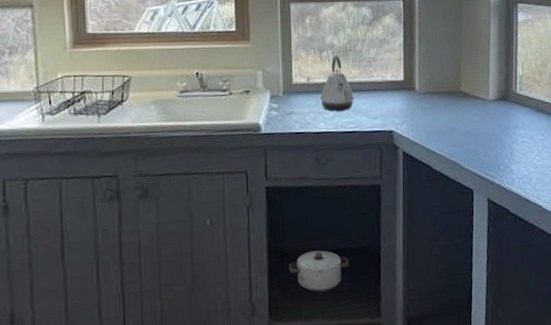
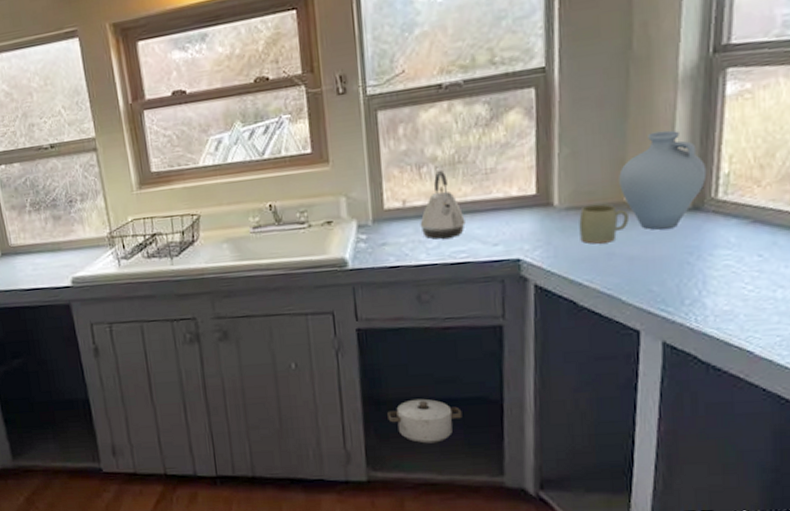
mug: none [432,91,464,121] -> present [579,204,629,244]
jug: none [457,41,510,113] -> present [619,130,707,230]

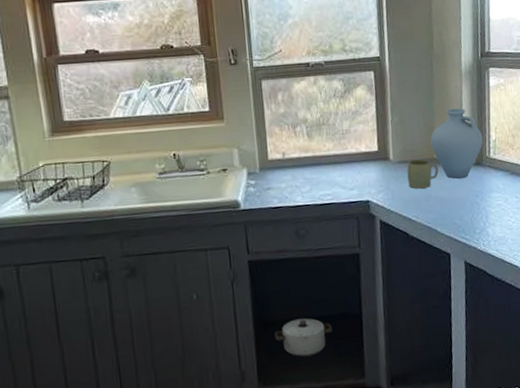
kettle: present [420,169,466,239] -> none [296,129,330,185]

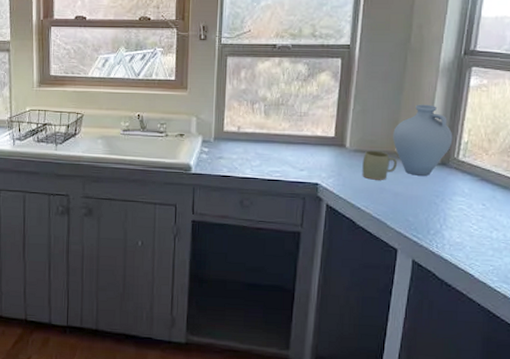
cooking pot: present [274,318,333,358] -> none [207,281,263,318]

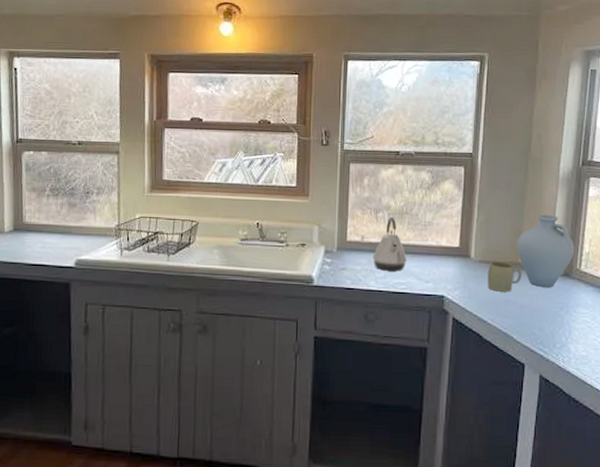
kettle: none [249,108,282,160] -> present [373,216,407,271]

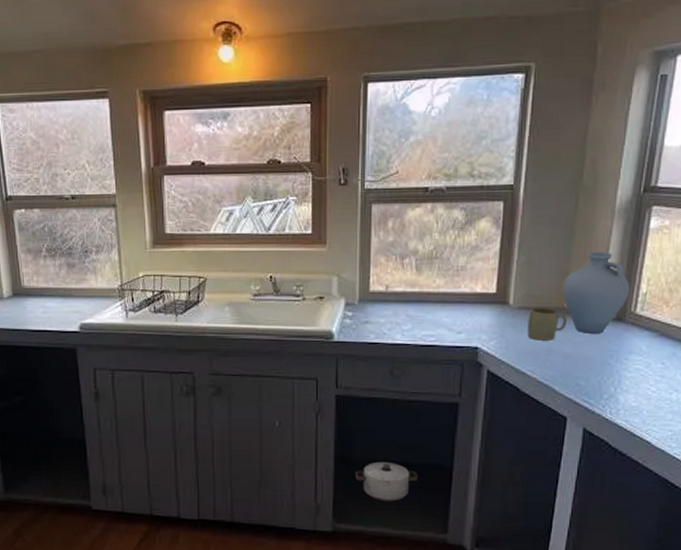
cooking pot: none [331,402,390,443] -> present [355,461,418,502]
kettle: present [373,216,407,271] -> none [398,262,436,323]

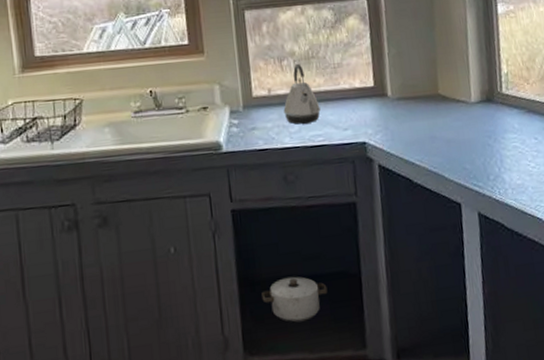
kettle: none [398,262,436,323] -> present [283,63,321,124]
mug: present [527,307,567,341] -> none [407,95,444,129]
jug: present [562,251,630,334] -> none [433,38,494,117]

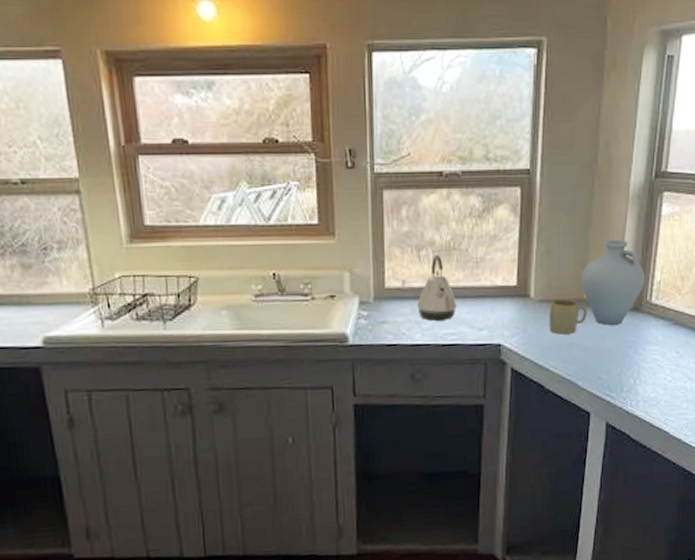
cooking pot: present [261,276,328,323] -> none [379,473,445,516]
mug: none [407,95,444,129] -> present [549,299,587,334]
jug: none [433,38,494,117] -> present [582,239,645,325]

